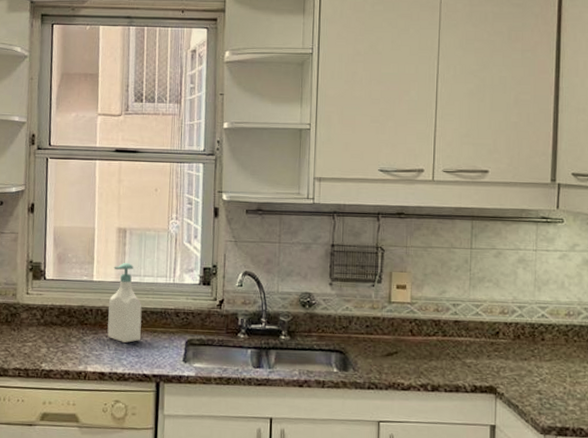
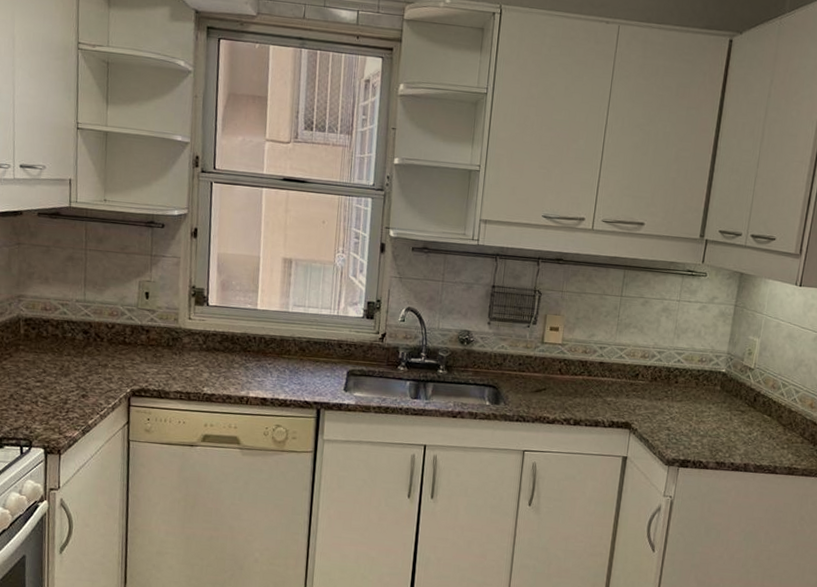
soap bottle: present [107,262,142,343] -> none [270,292,306,371]

